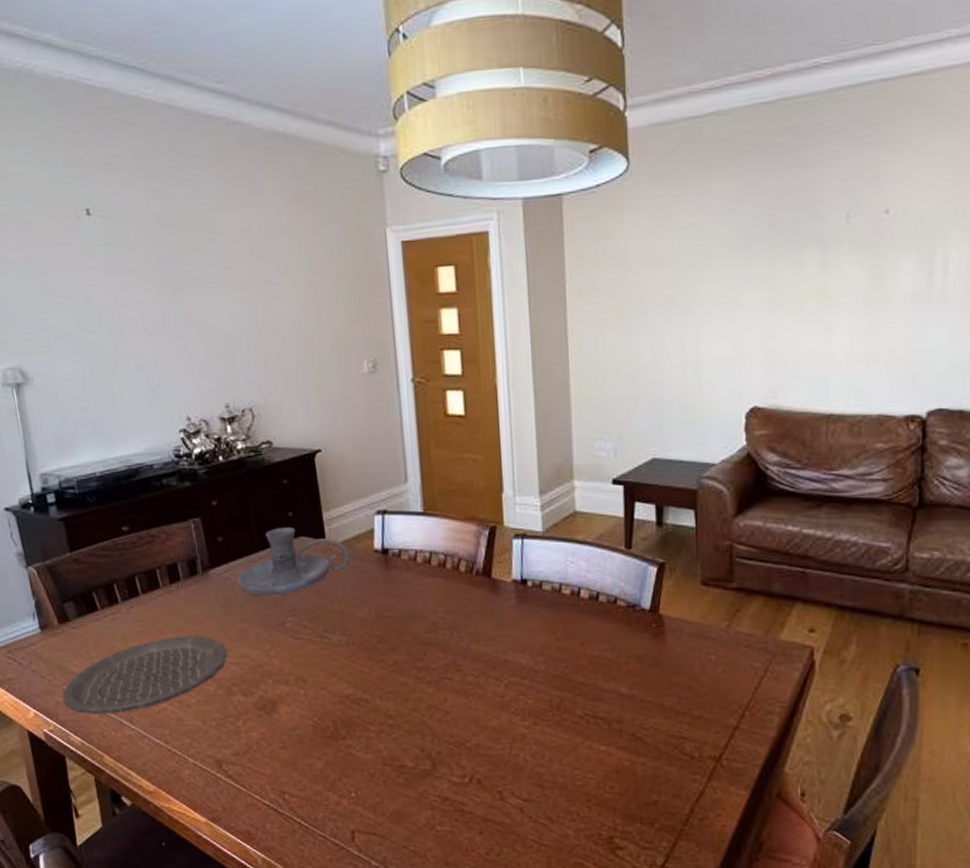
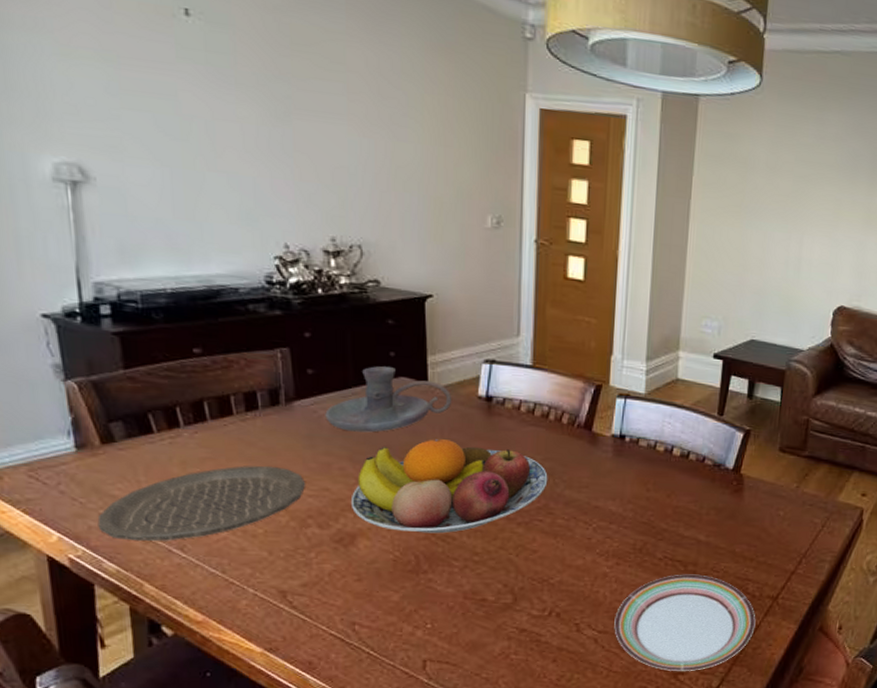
fruit bowl: none [268,598,453,697] -> present [350,439,548,534]
plate: none [539,733,699,846] -> present [614,574,756,671]

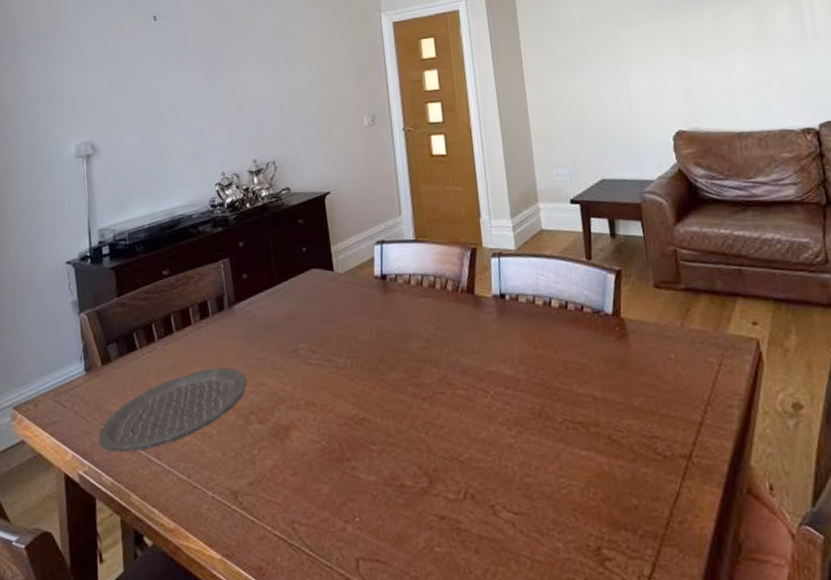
candle holder: present [325,366,452,433] -> none [258,261,355,326]
fruit bowl: present [350,439,548,534] -> none [282,322,444,419]
plate: present [614,574,756,671] -> none [528,436,675,557]

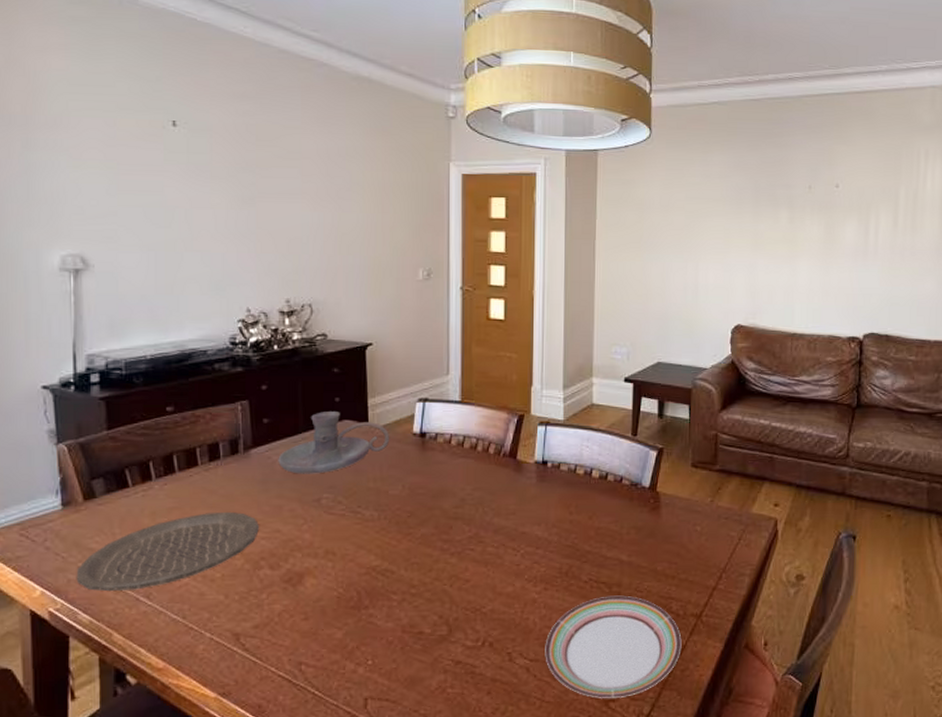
candle holder: none [258,261,355,326] -> present [278,412,390,474]
plate: none [528,436,675,557] -> present [545,595,682,698]

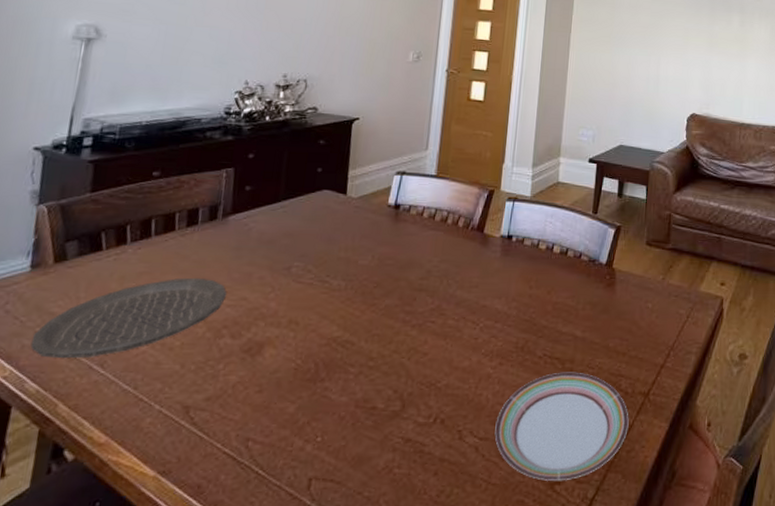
candle holder: present [278,412,390,474] -> none [254,181,366,242]

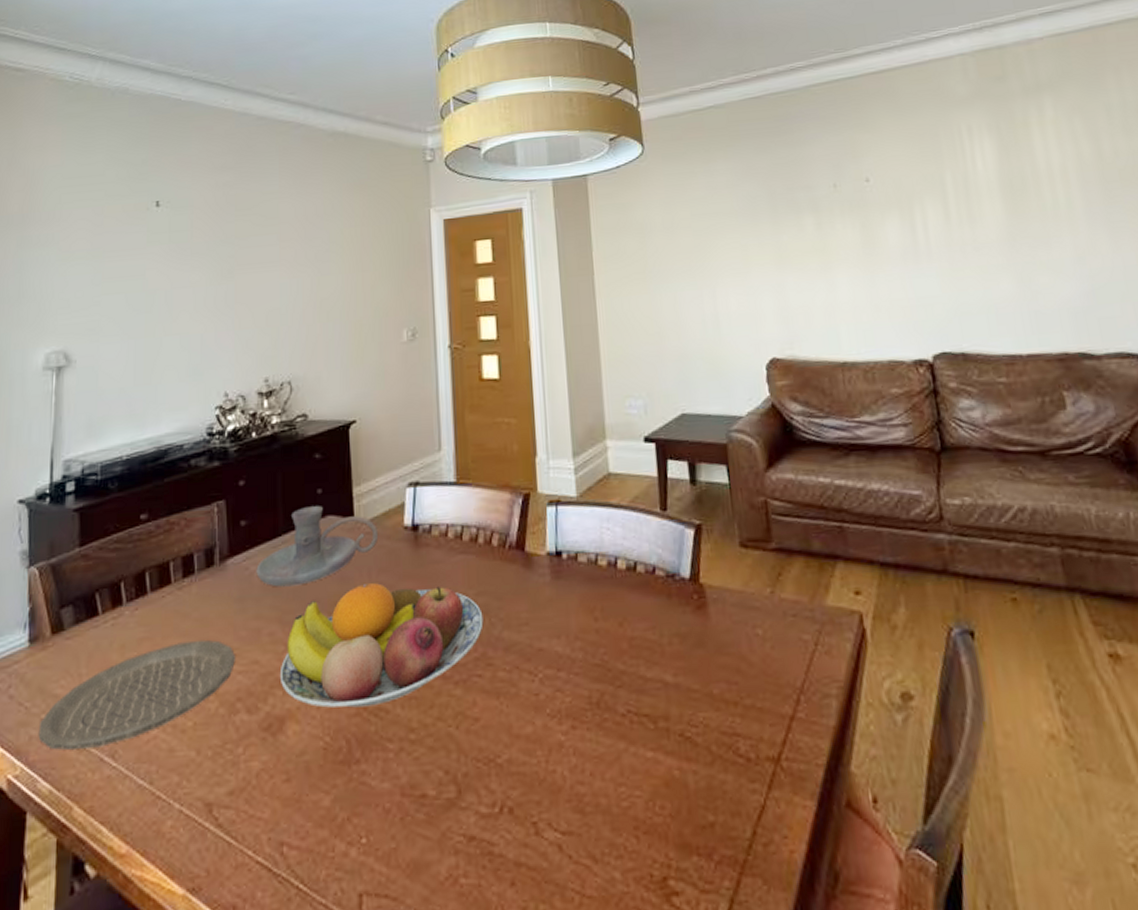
candle holder: none [254,181,366,242] -> present [256,506,379,587]
fruit bowl: none [264,246,443,339] -> present [279,583,484,708]
plate: present [494,372,629,481] -> none [579,733,760,890]

